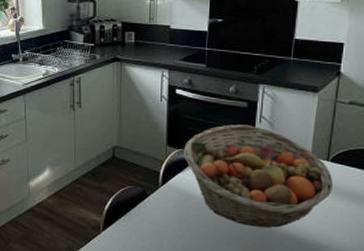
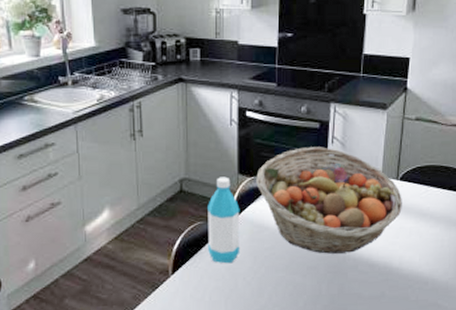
water bottle: none [137,147,168,227] -> present [208,176,240,264]

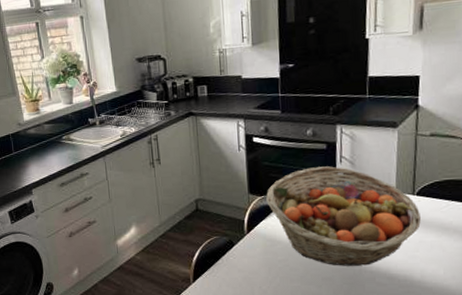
water bottle: present [208,176,240,264] -> none [222,196,255,274]

